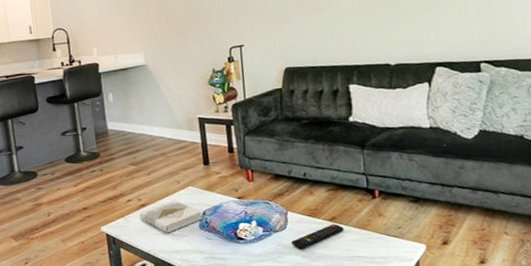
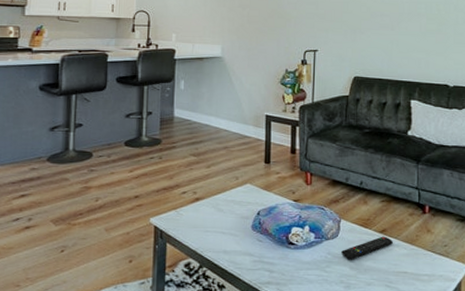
book: present [139,200,202,233] -> none [192,197,256,231]

